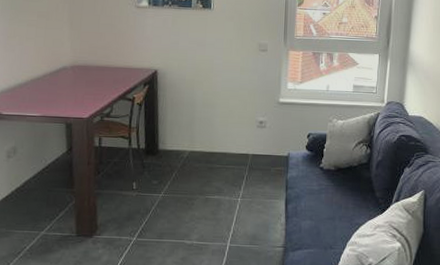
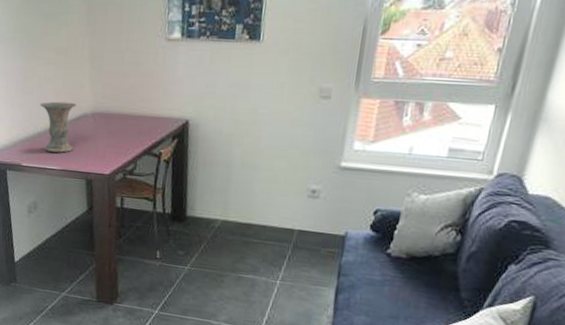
vase: none [21,57,57,101] -> present [39,101,77,153]

